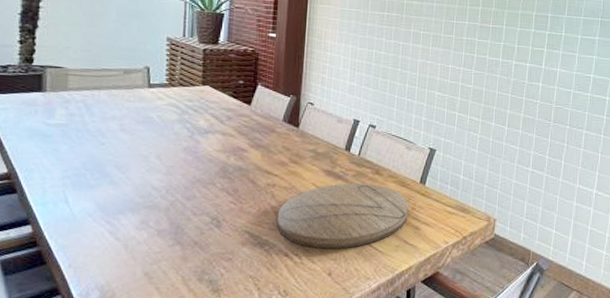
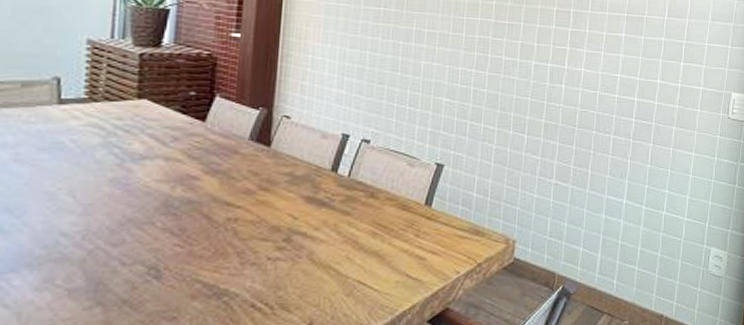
cutting board: present [276,183,409,250] -> none [239,209,412,294]

